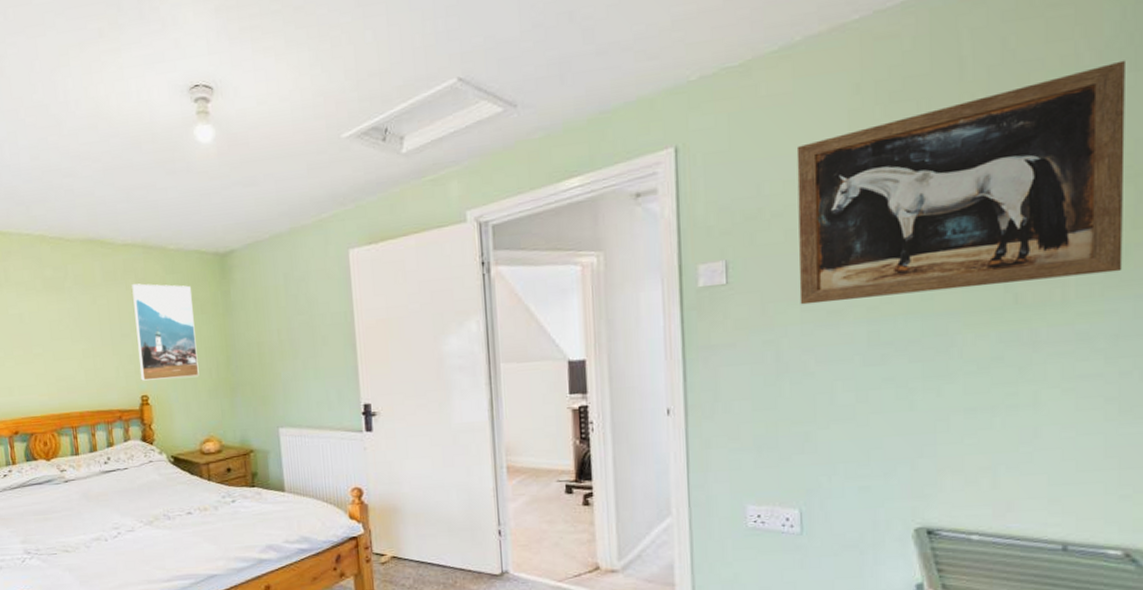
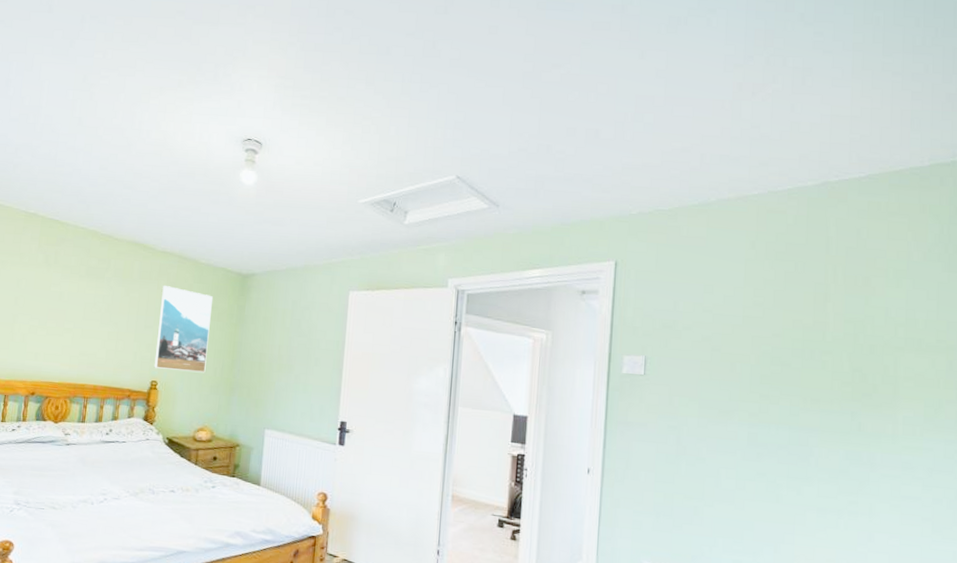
wall art: present [796,60,1125,305] -> none [699,262,942,419]

